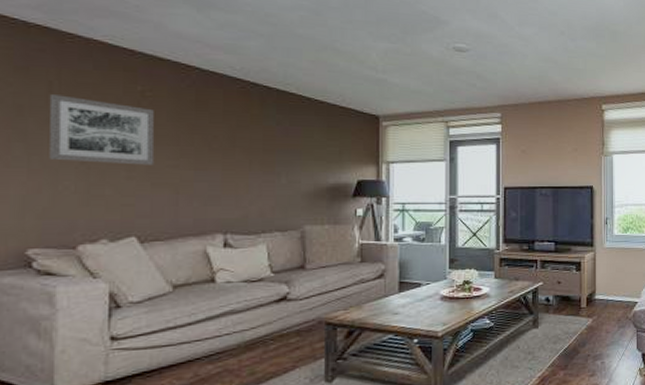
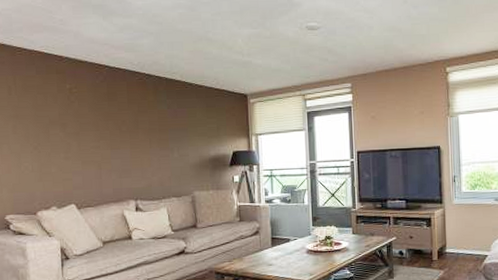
wall art: present [49,94,155,166] -> none [9,96,83,148]

